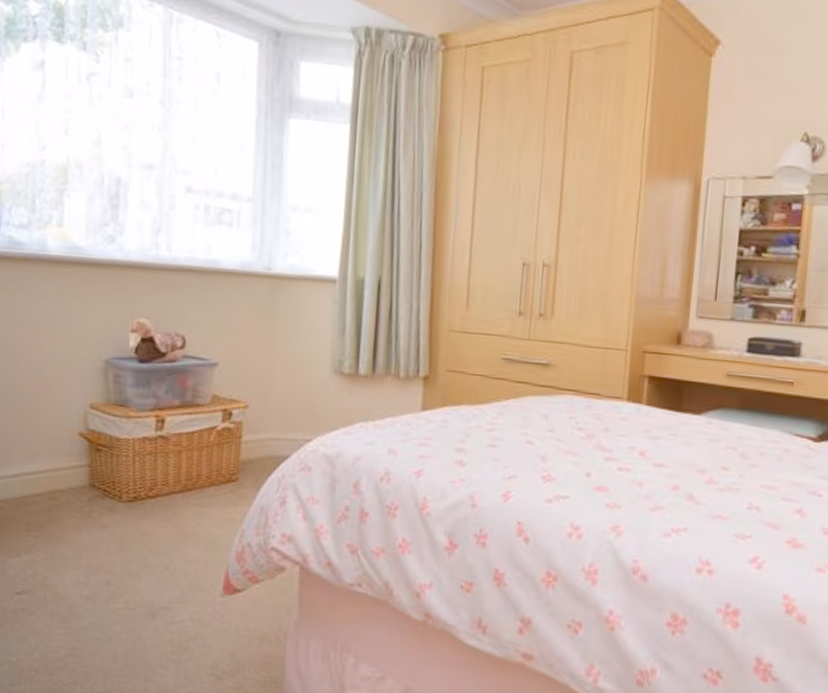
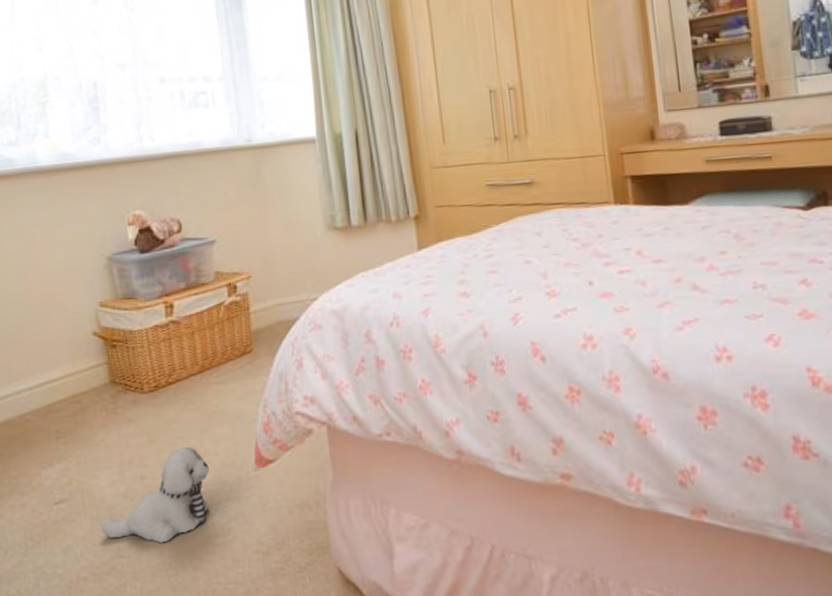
plush toy: none [58,561,176,650] -> present [100,446,209,543]

